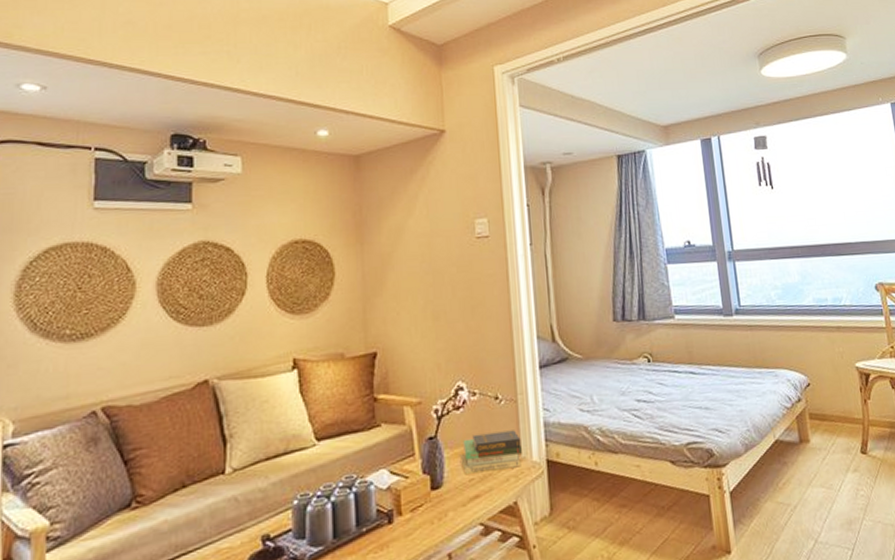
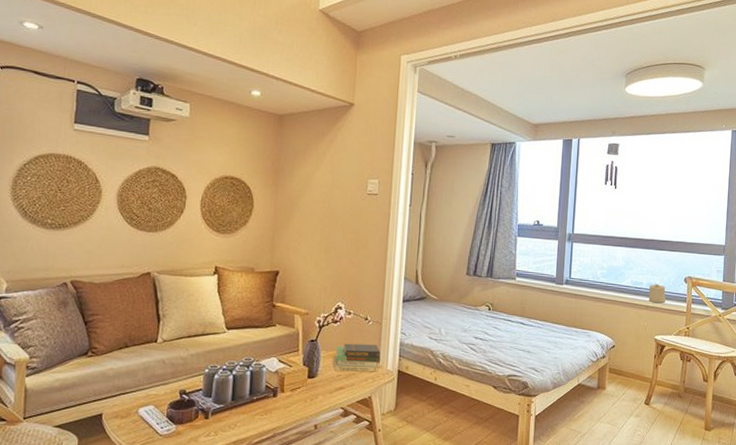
candle: none [836,298,859,322] -> present [648,284,666,304]

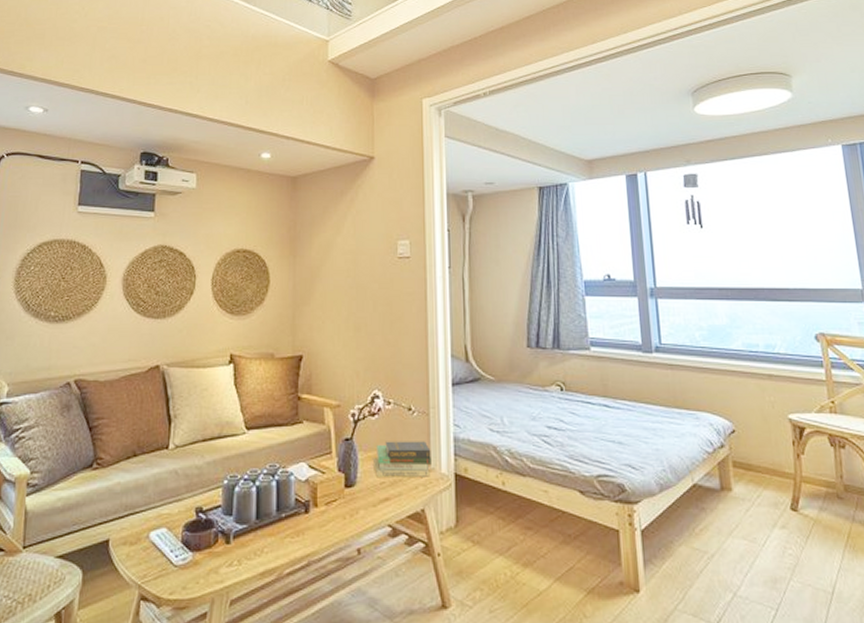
candle: present [648,284,666,304] -> none [768,345,794,371]

